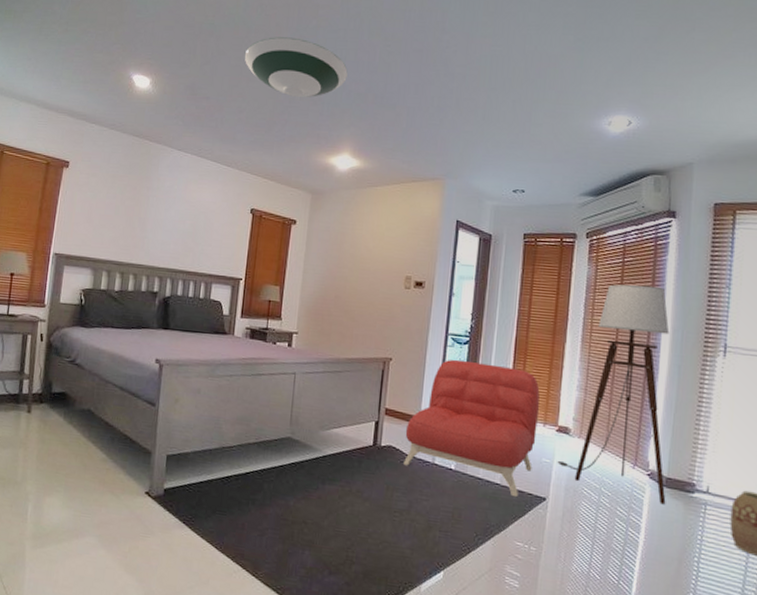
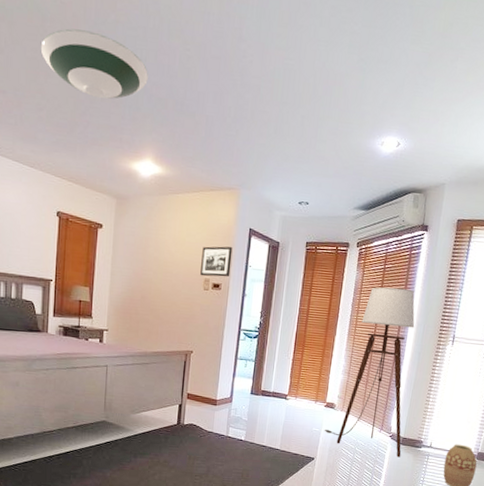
picture frame: none [401,240,438,274] -> present [200,246,233,277]
armchair: present [404,359,540,498] -> none [203,351,314,459]

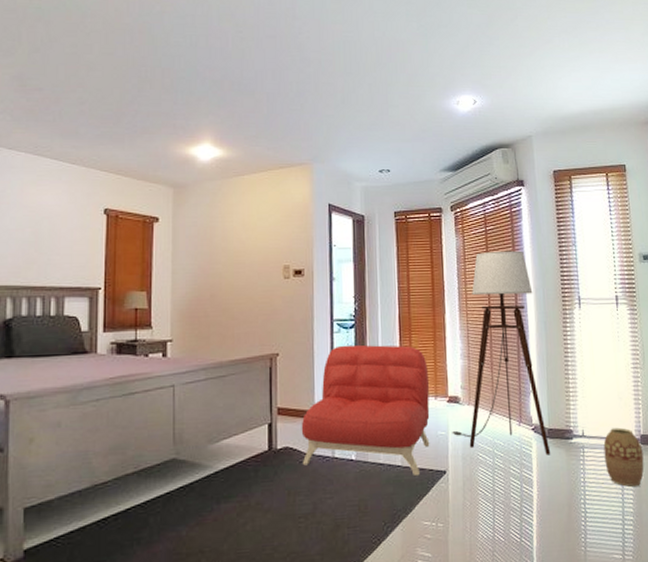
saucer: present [40,28,148,99] -> none [81,22,200,86]
picture frame: present [200,246,233,277] -> none [277,225,313,263]
armchair: none [203,351,314,459] -> present [301,344,430,477]

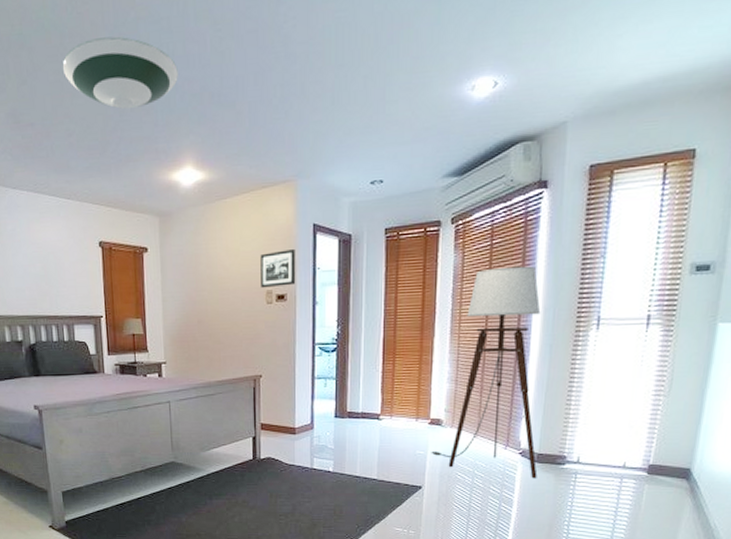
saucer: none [81,22,200,86] -> present [62,36,178,109]
picture frame: none [277,225,313,263] -> present [260,248,296,289]
armchair: present [301,344,430,477] -> none [282,367,411,489]
vase: present [603,427,644,487] -> none [599,456,649,514]

